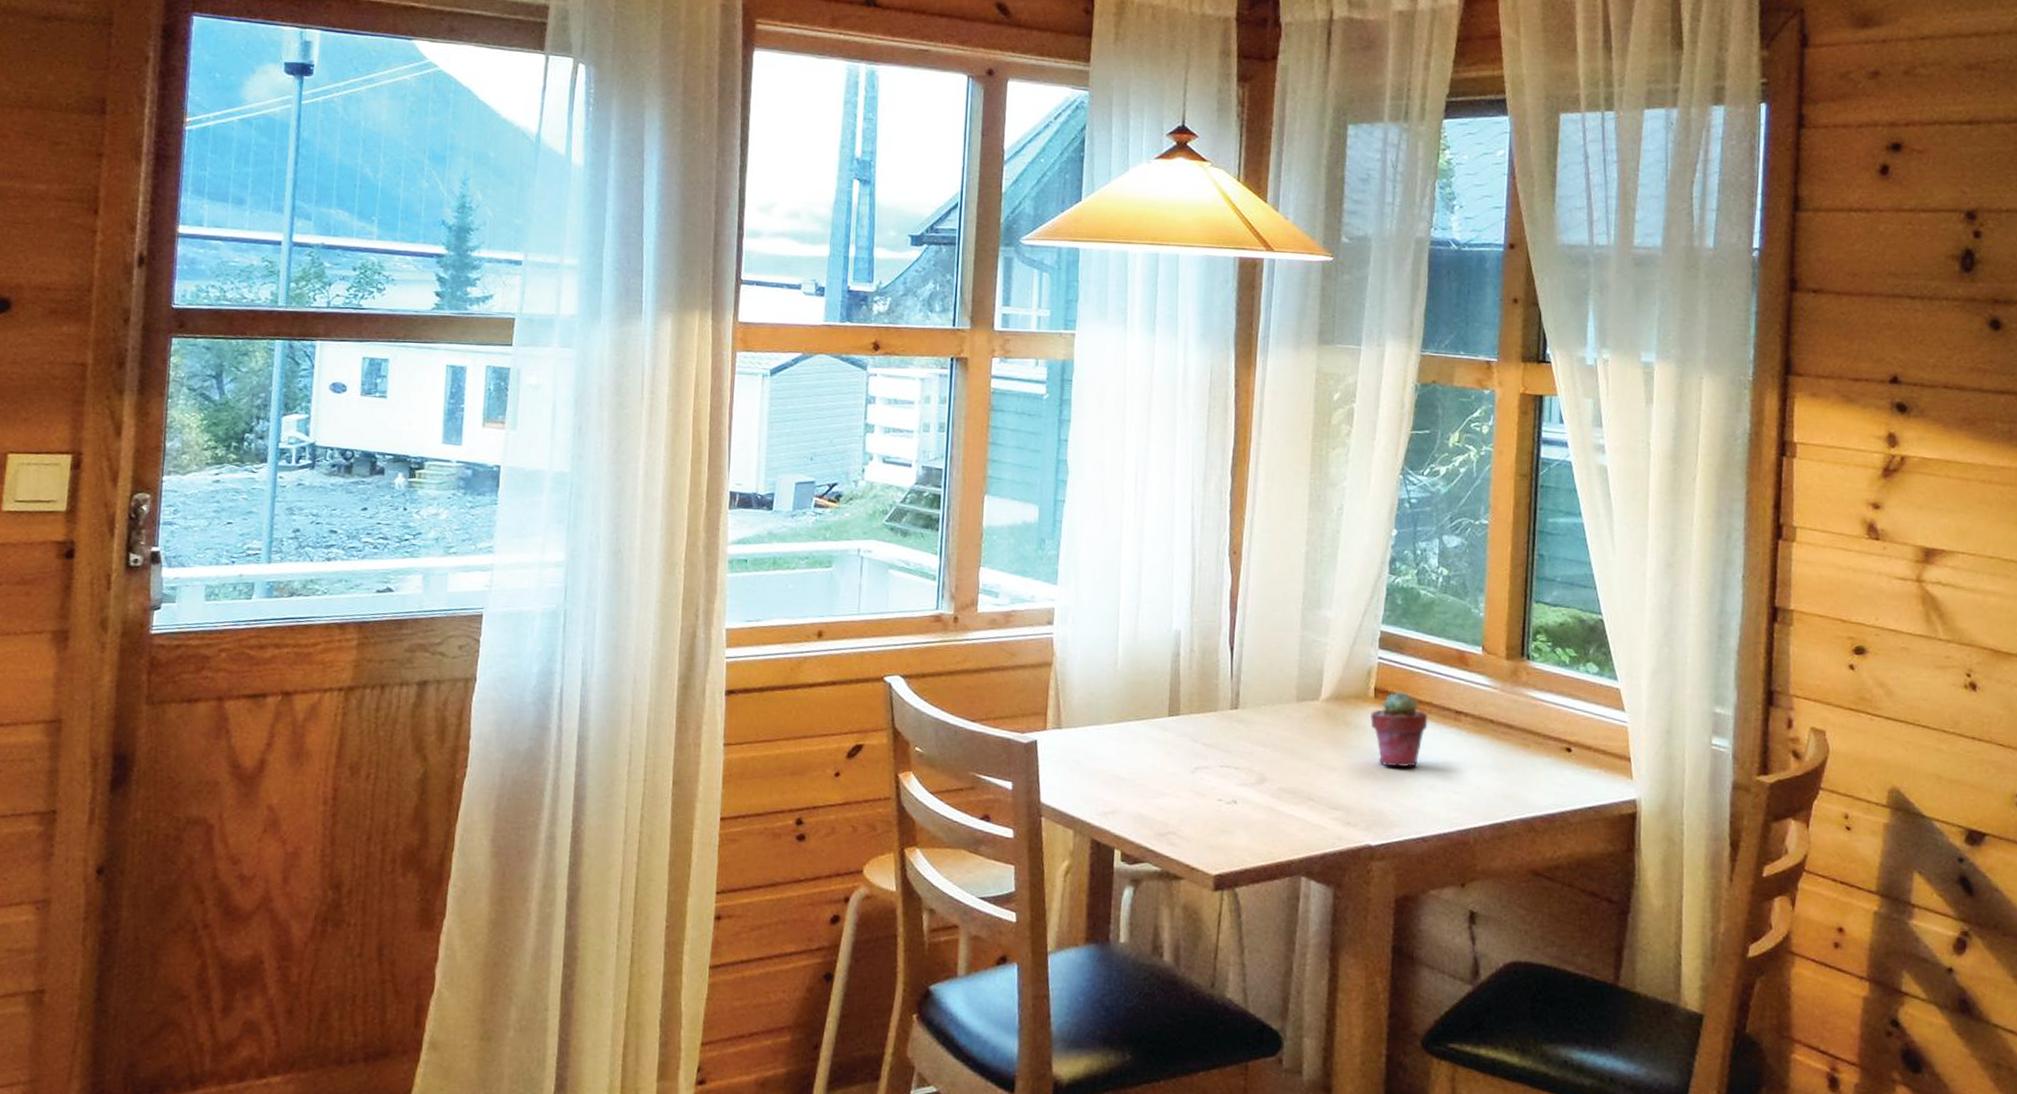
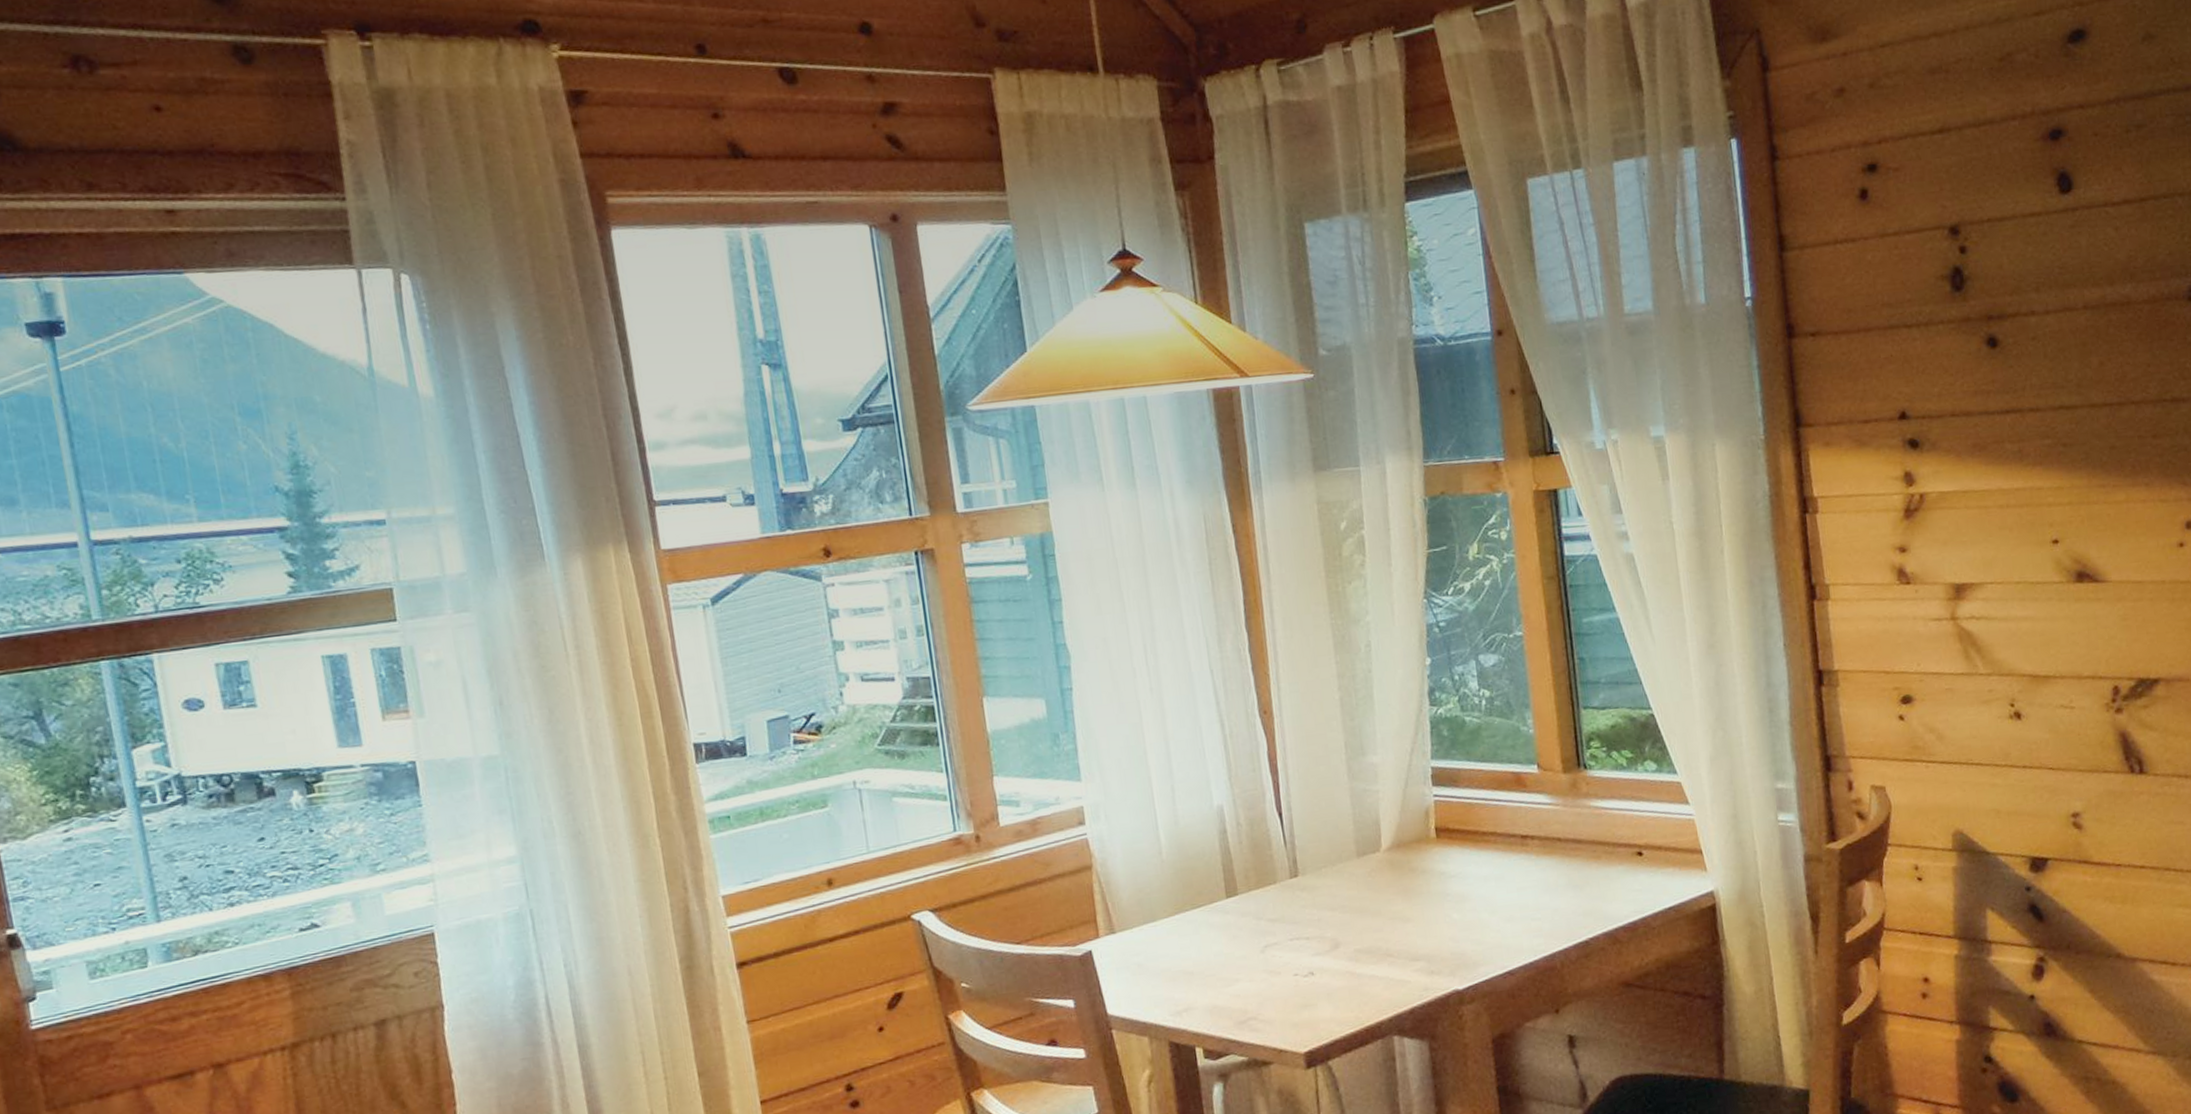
potted succulent: present [1370,691,1428,767] -> none [1436,826,1496,907]

